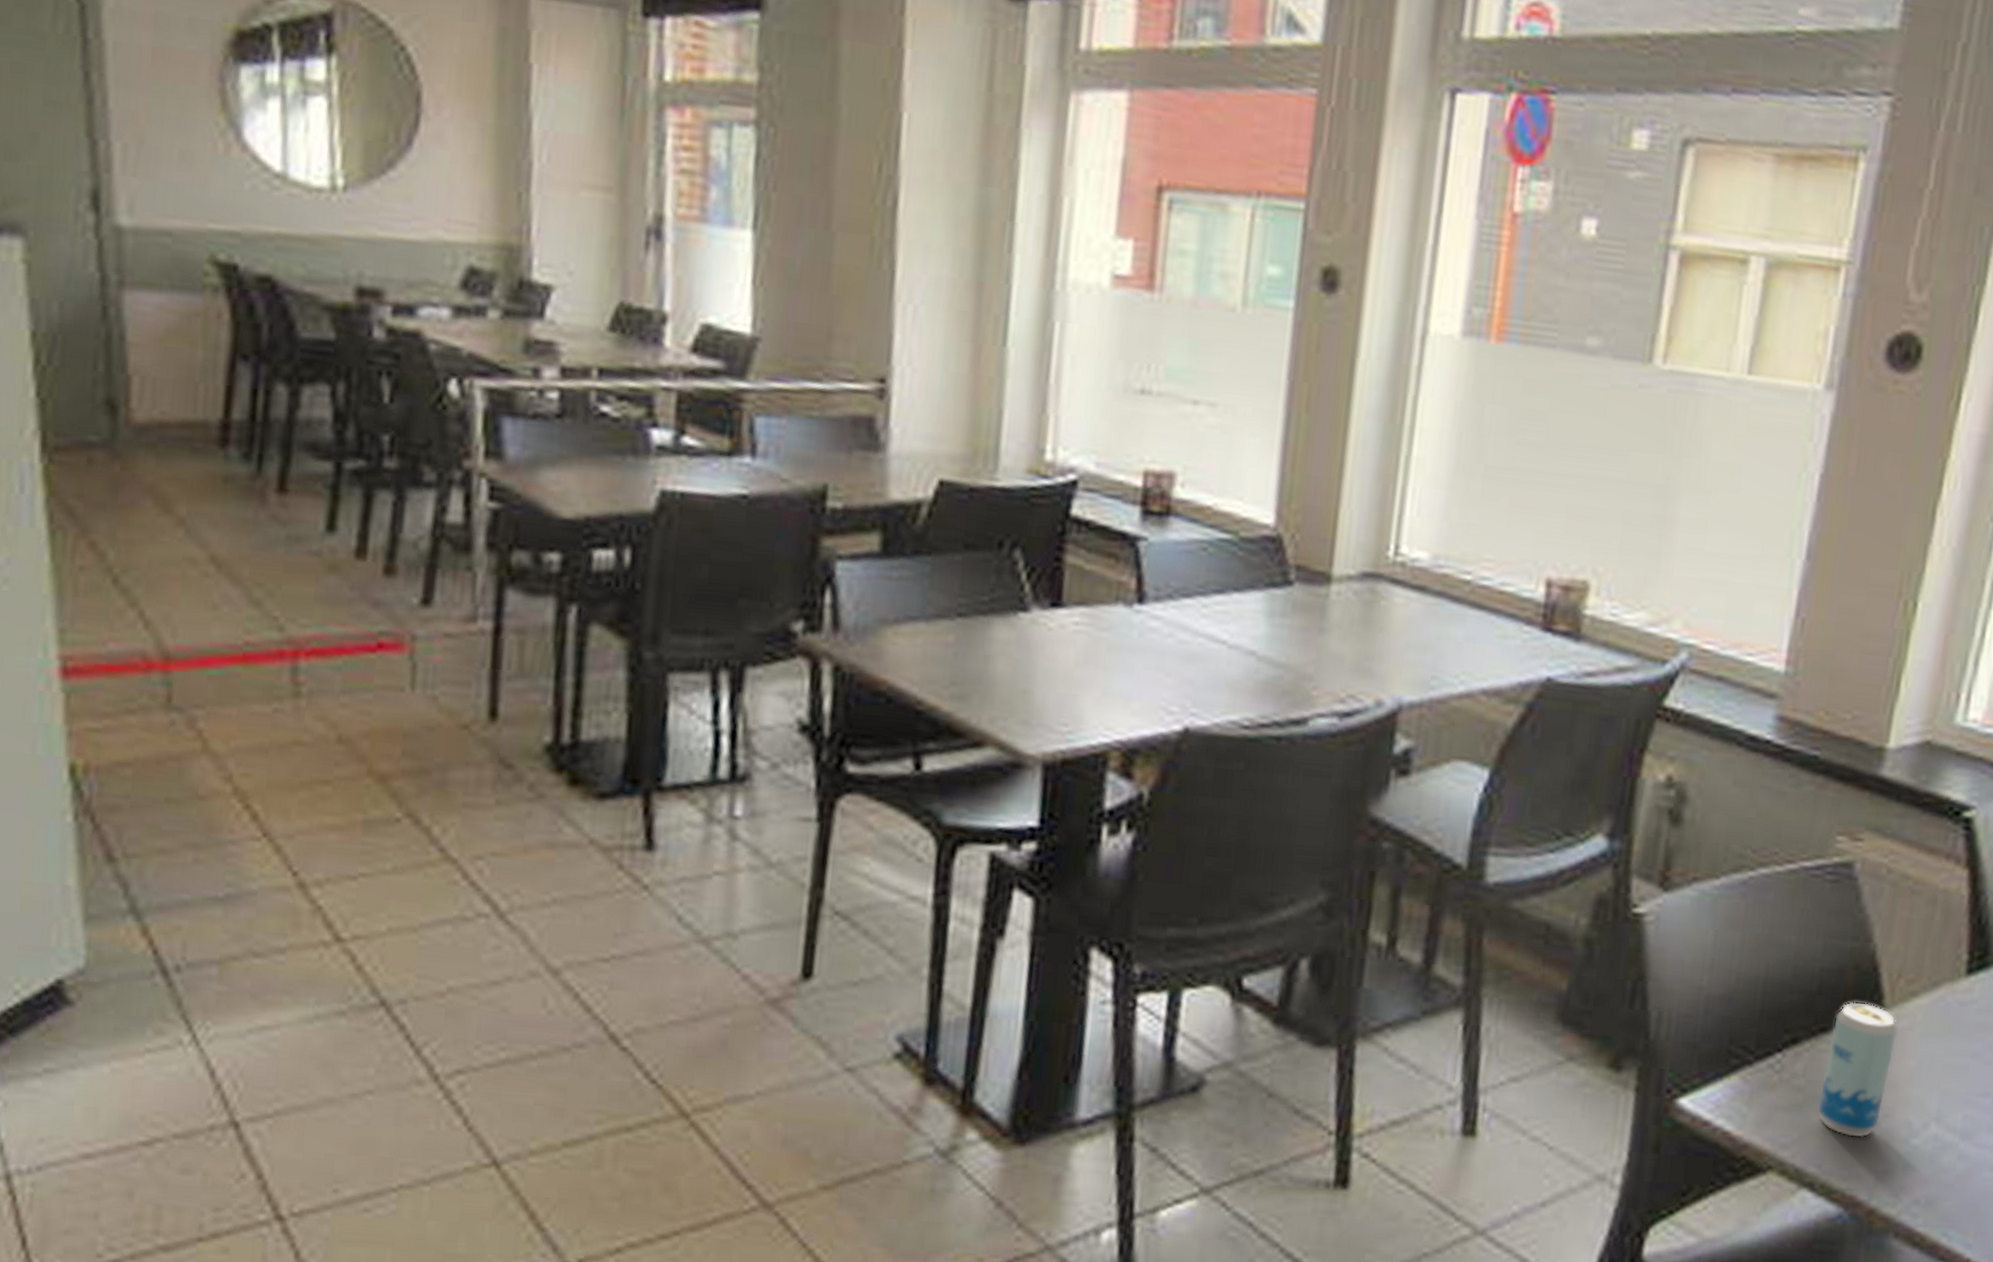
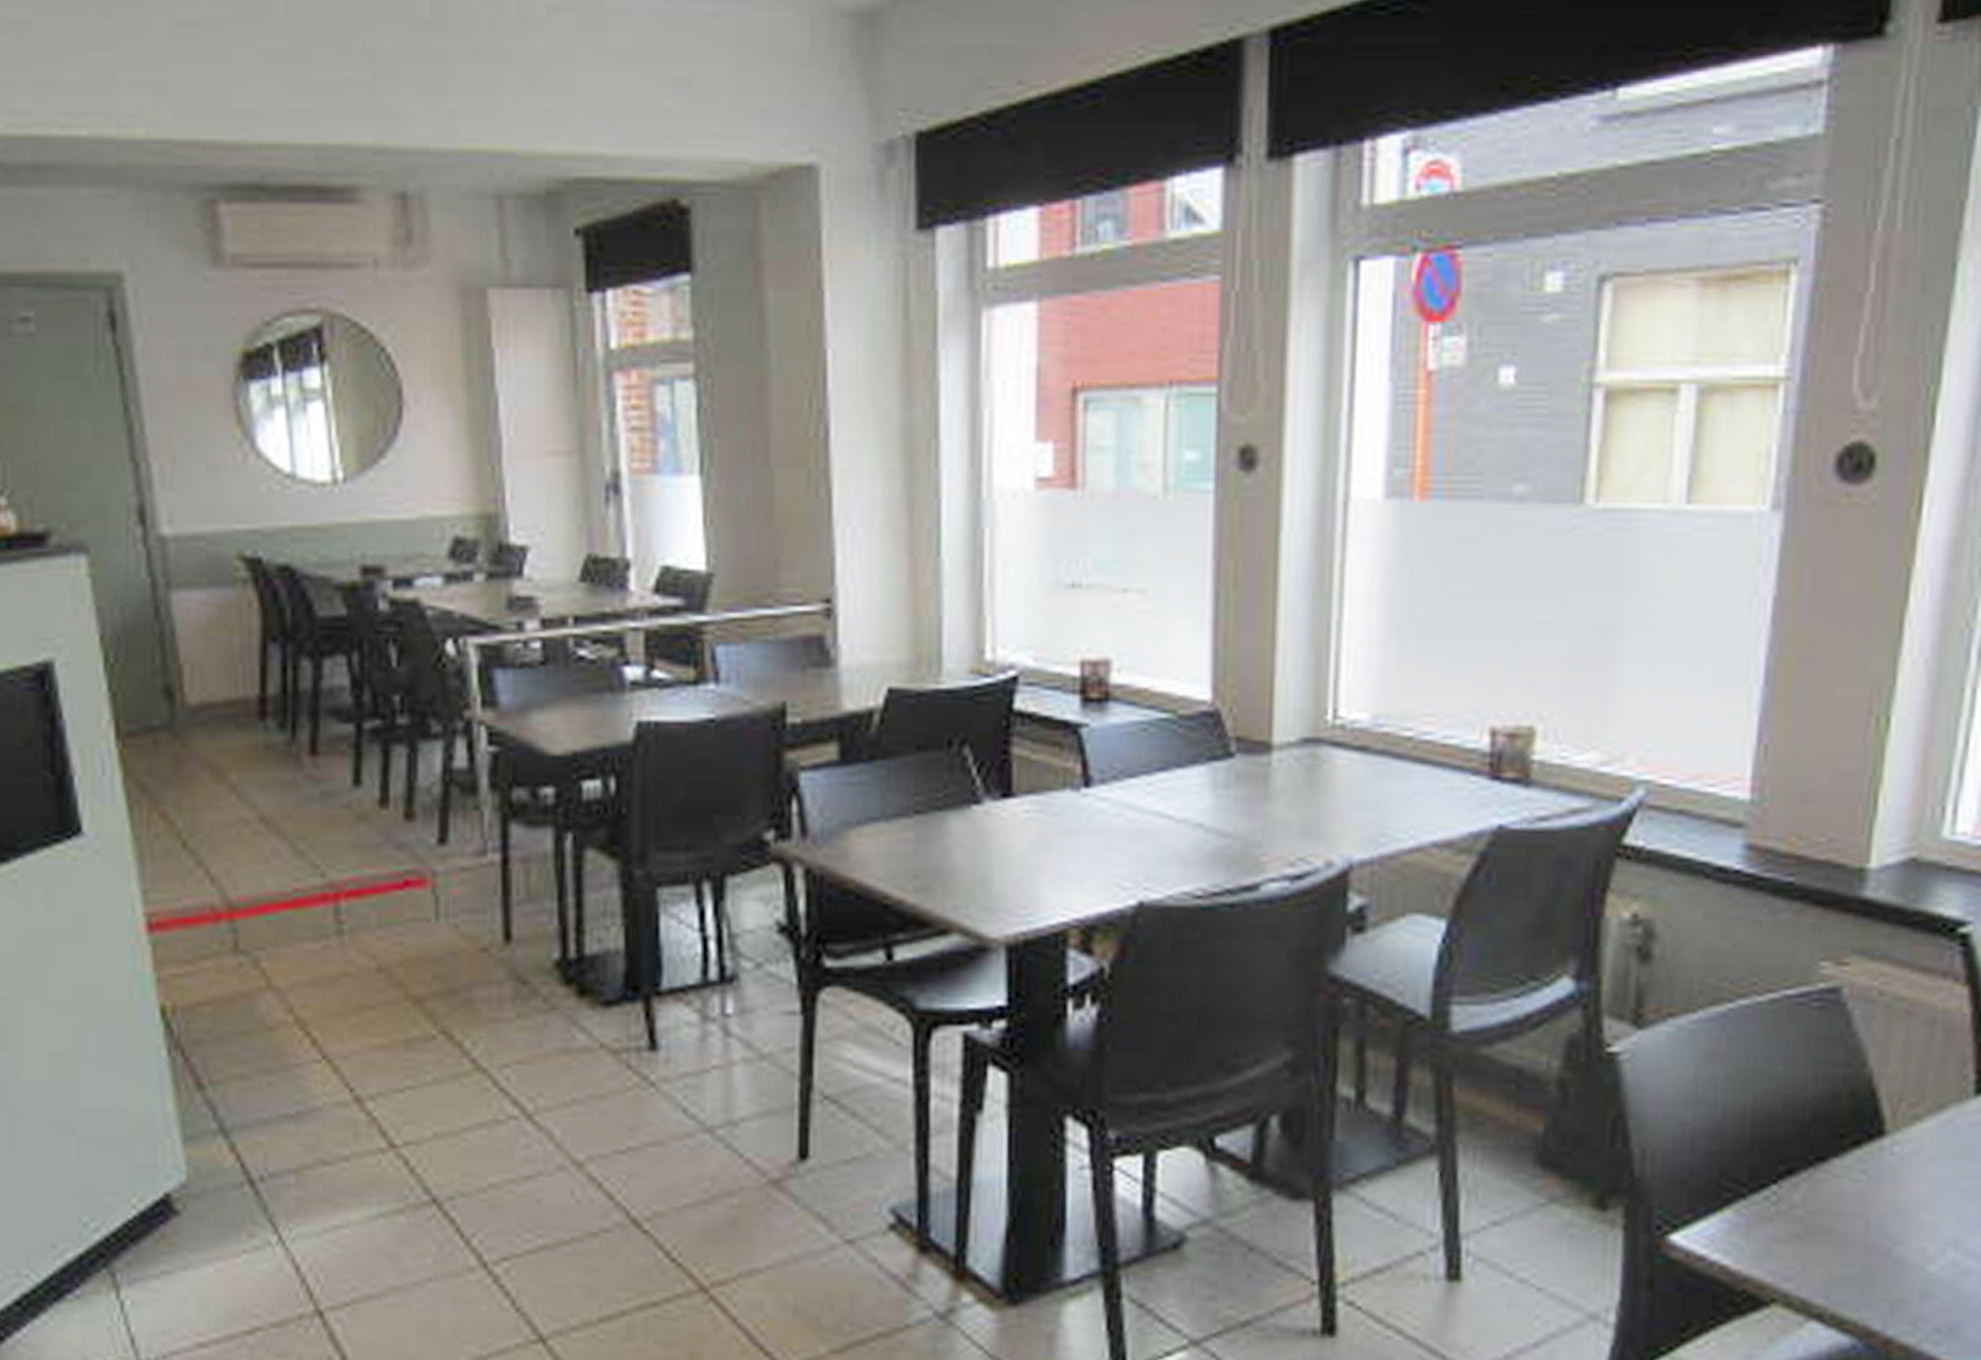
beverage can: present [1817,1002,1898,1138] -> none [1820,1129,1903,1267]

